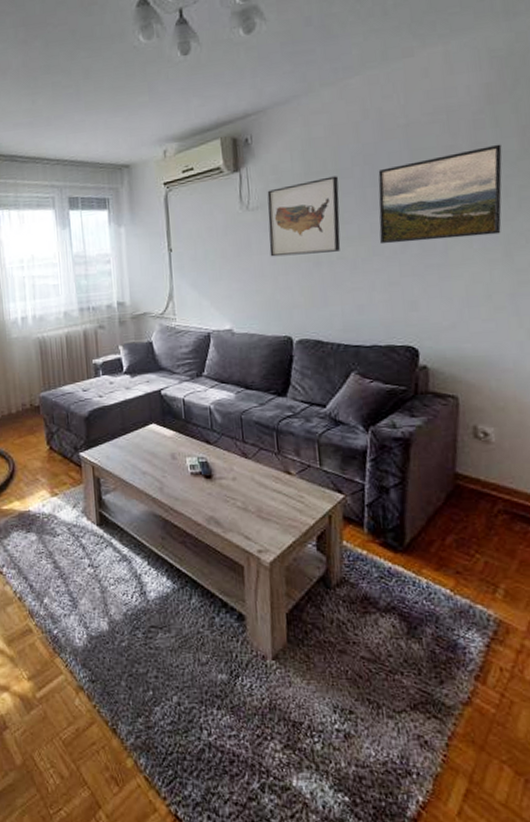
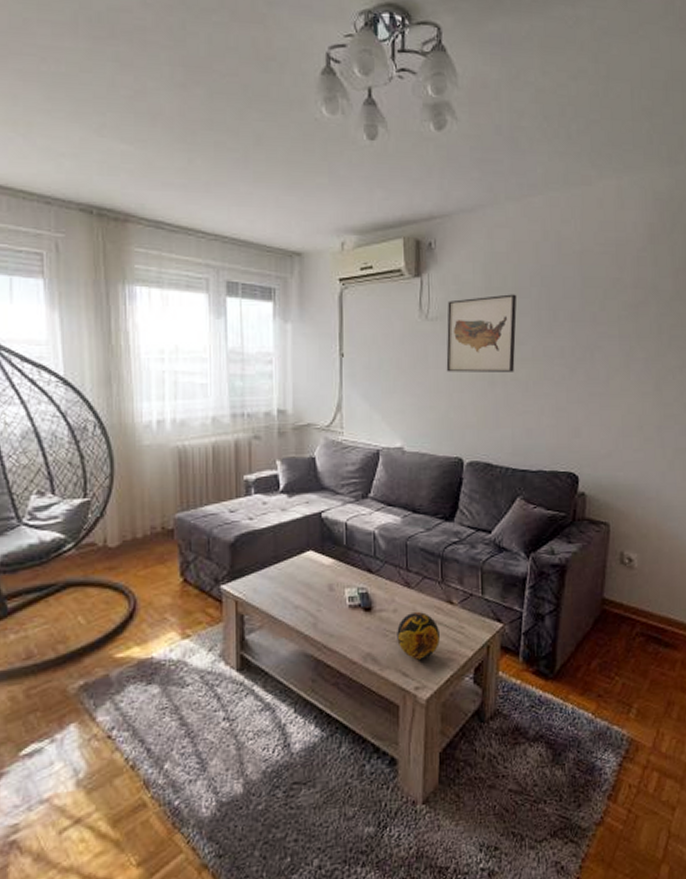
decorative orb: none [237,480,280,525] -> present [397,611,440,660]
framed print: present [378,144,502,244] -> none [550,282,659,369]

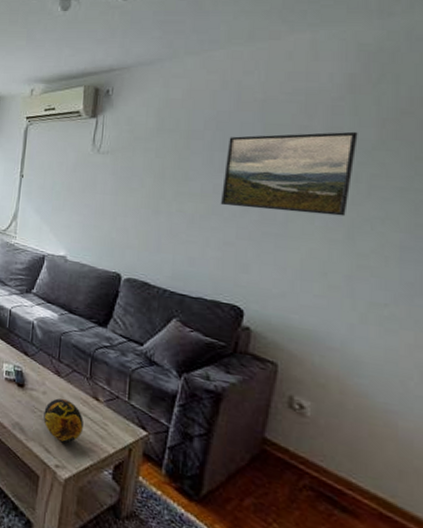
wall art: present [446,294,517,372] -> none [112,135,190,204]
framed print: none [550,282,659,369] -> present [220,131,358,216]

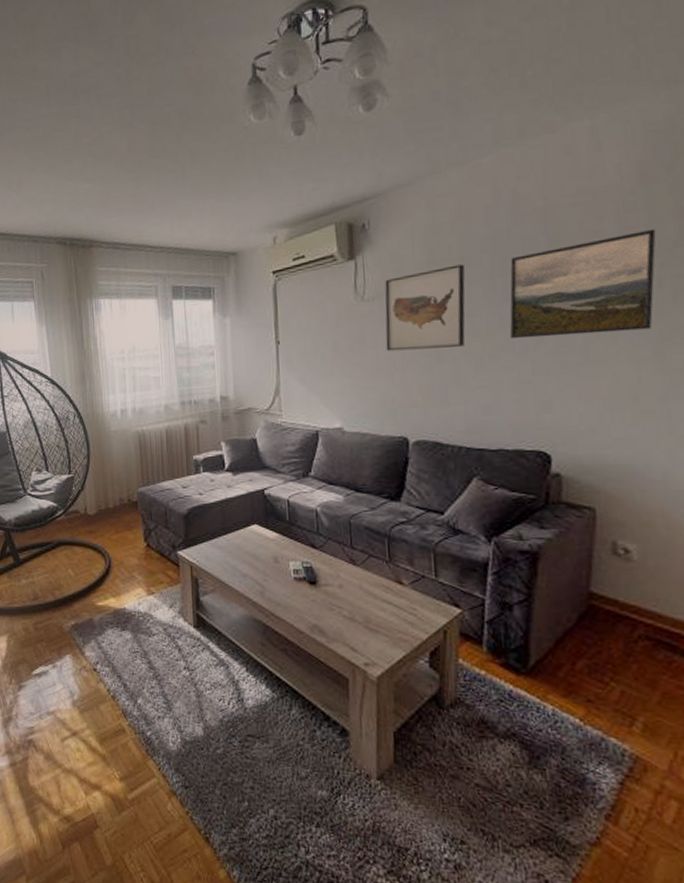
decorative orb: present [43,398,84,443] -> none [343,588,390,637]
wall art: none [112,135,190,204] -> present [385,264,466,352]

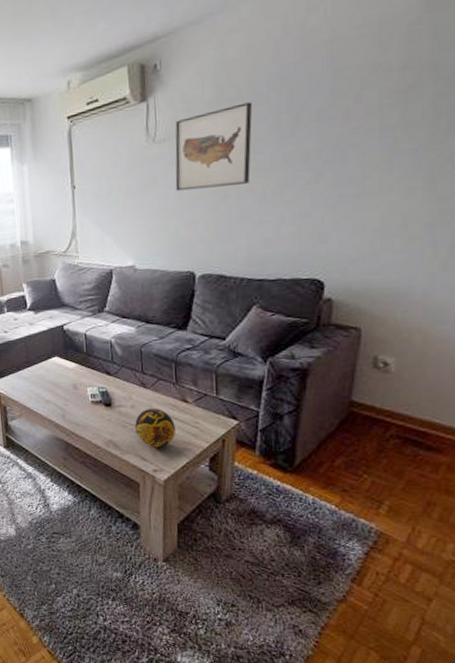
decorative orb: none [343,588,390,637] -> present [135,407,175,448]
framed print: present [509,228,656,339] -> none [292,58,437,175]

